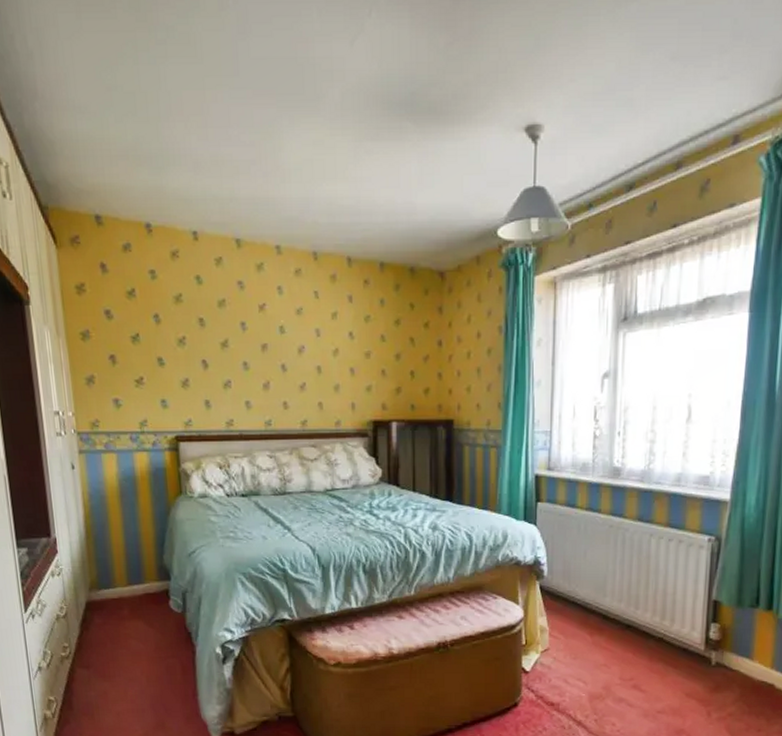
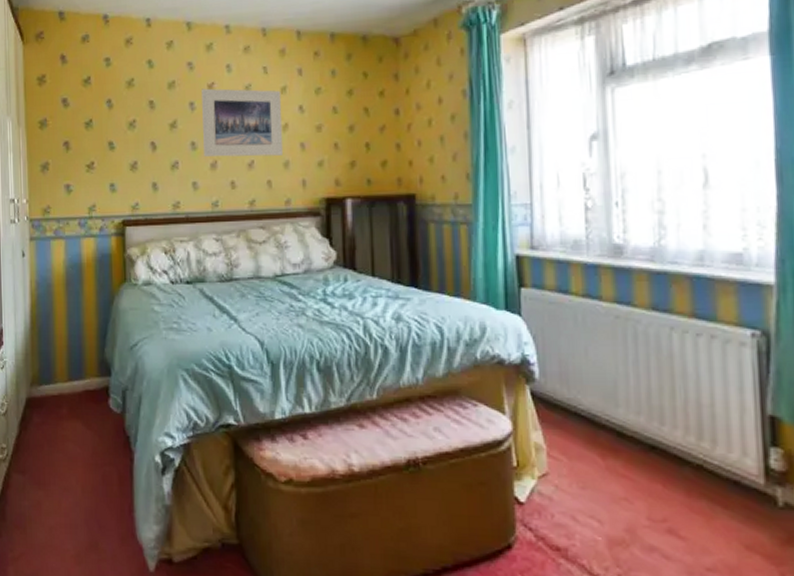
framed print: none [253,309,334,379] -> present [202,88,284,157]

